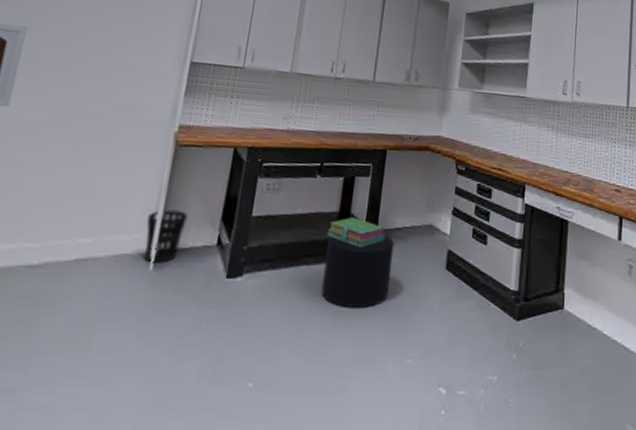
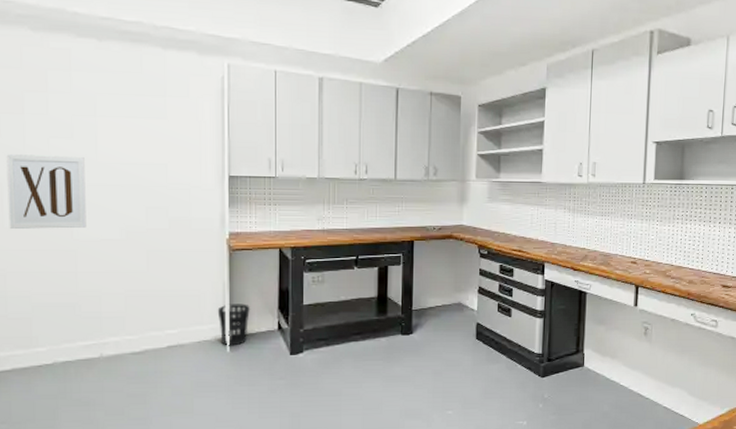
stool: present [321,236,395,308] -> none [370,314,429,373]
stack of books: present [326,216,386,249] -> none [368,300,420,326]

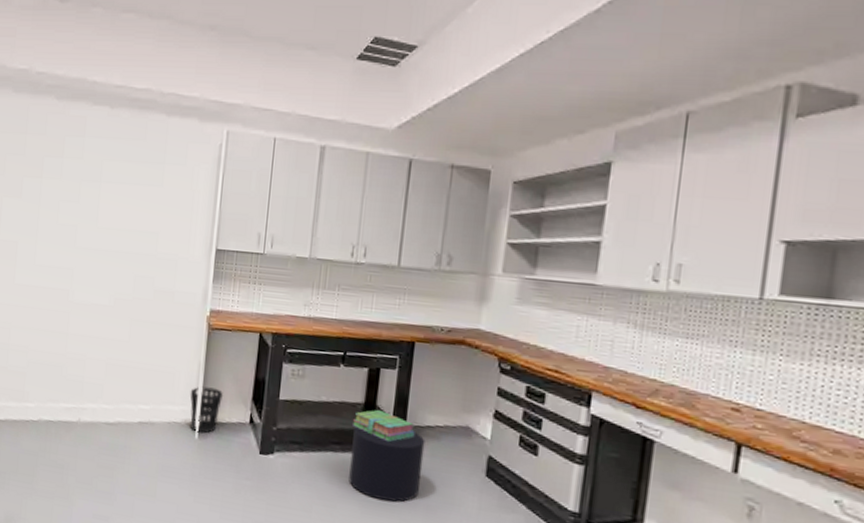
wall art: present [6,154,86,229] -> none [18,215,87,291]
stack of books: none [368,300,420,326] -> present [351,409,415,443]
stool: none [370,314,429,373] -> present [348,427,425,502]

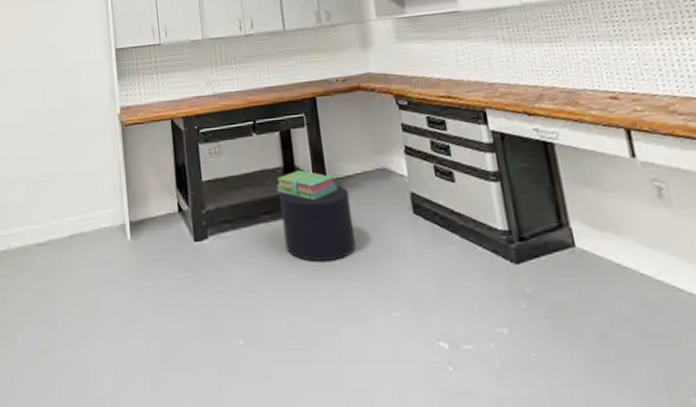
wastebasket: present [189,386,223,434] -> none [115,183,148,234]

